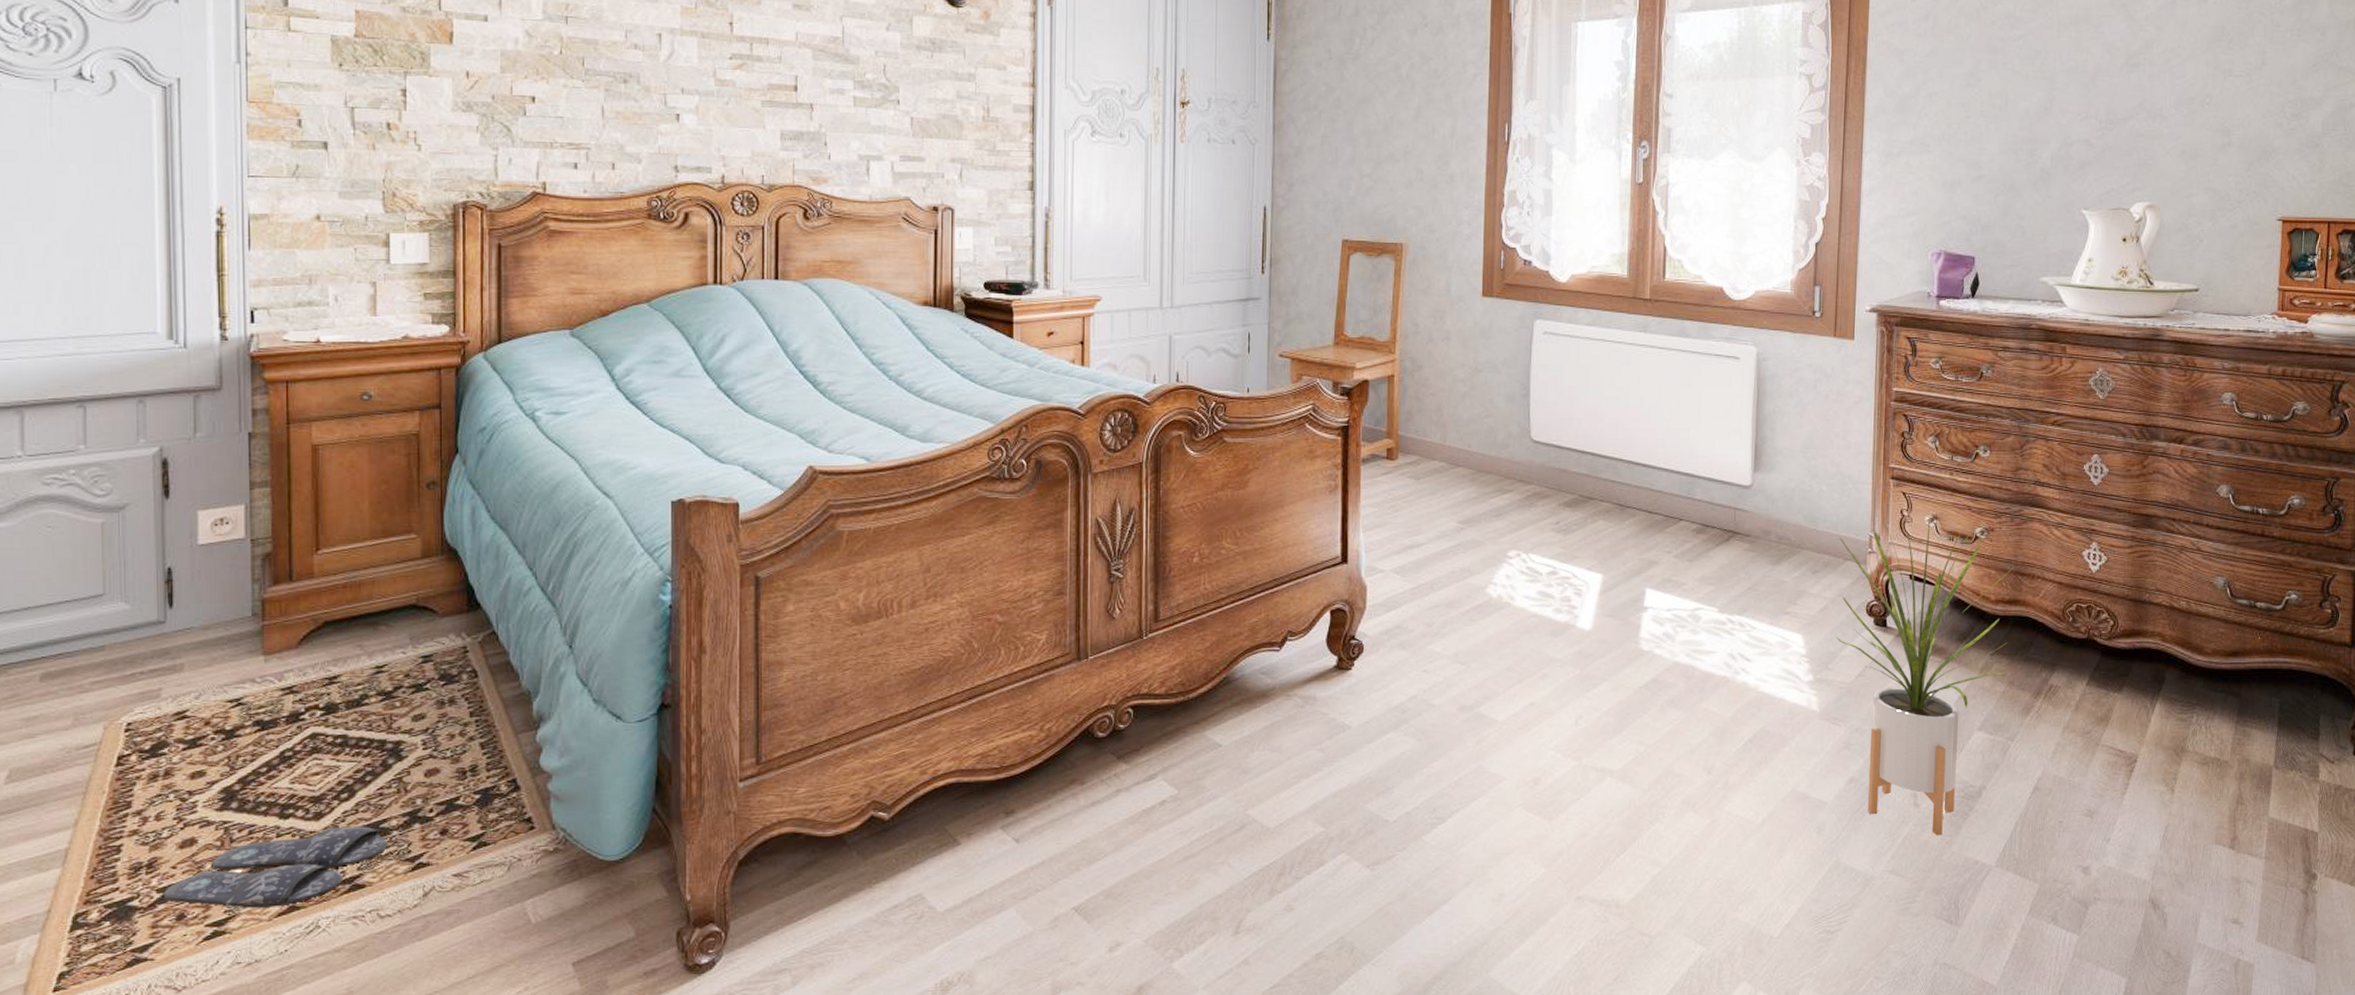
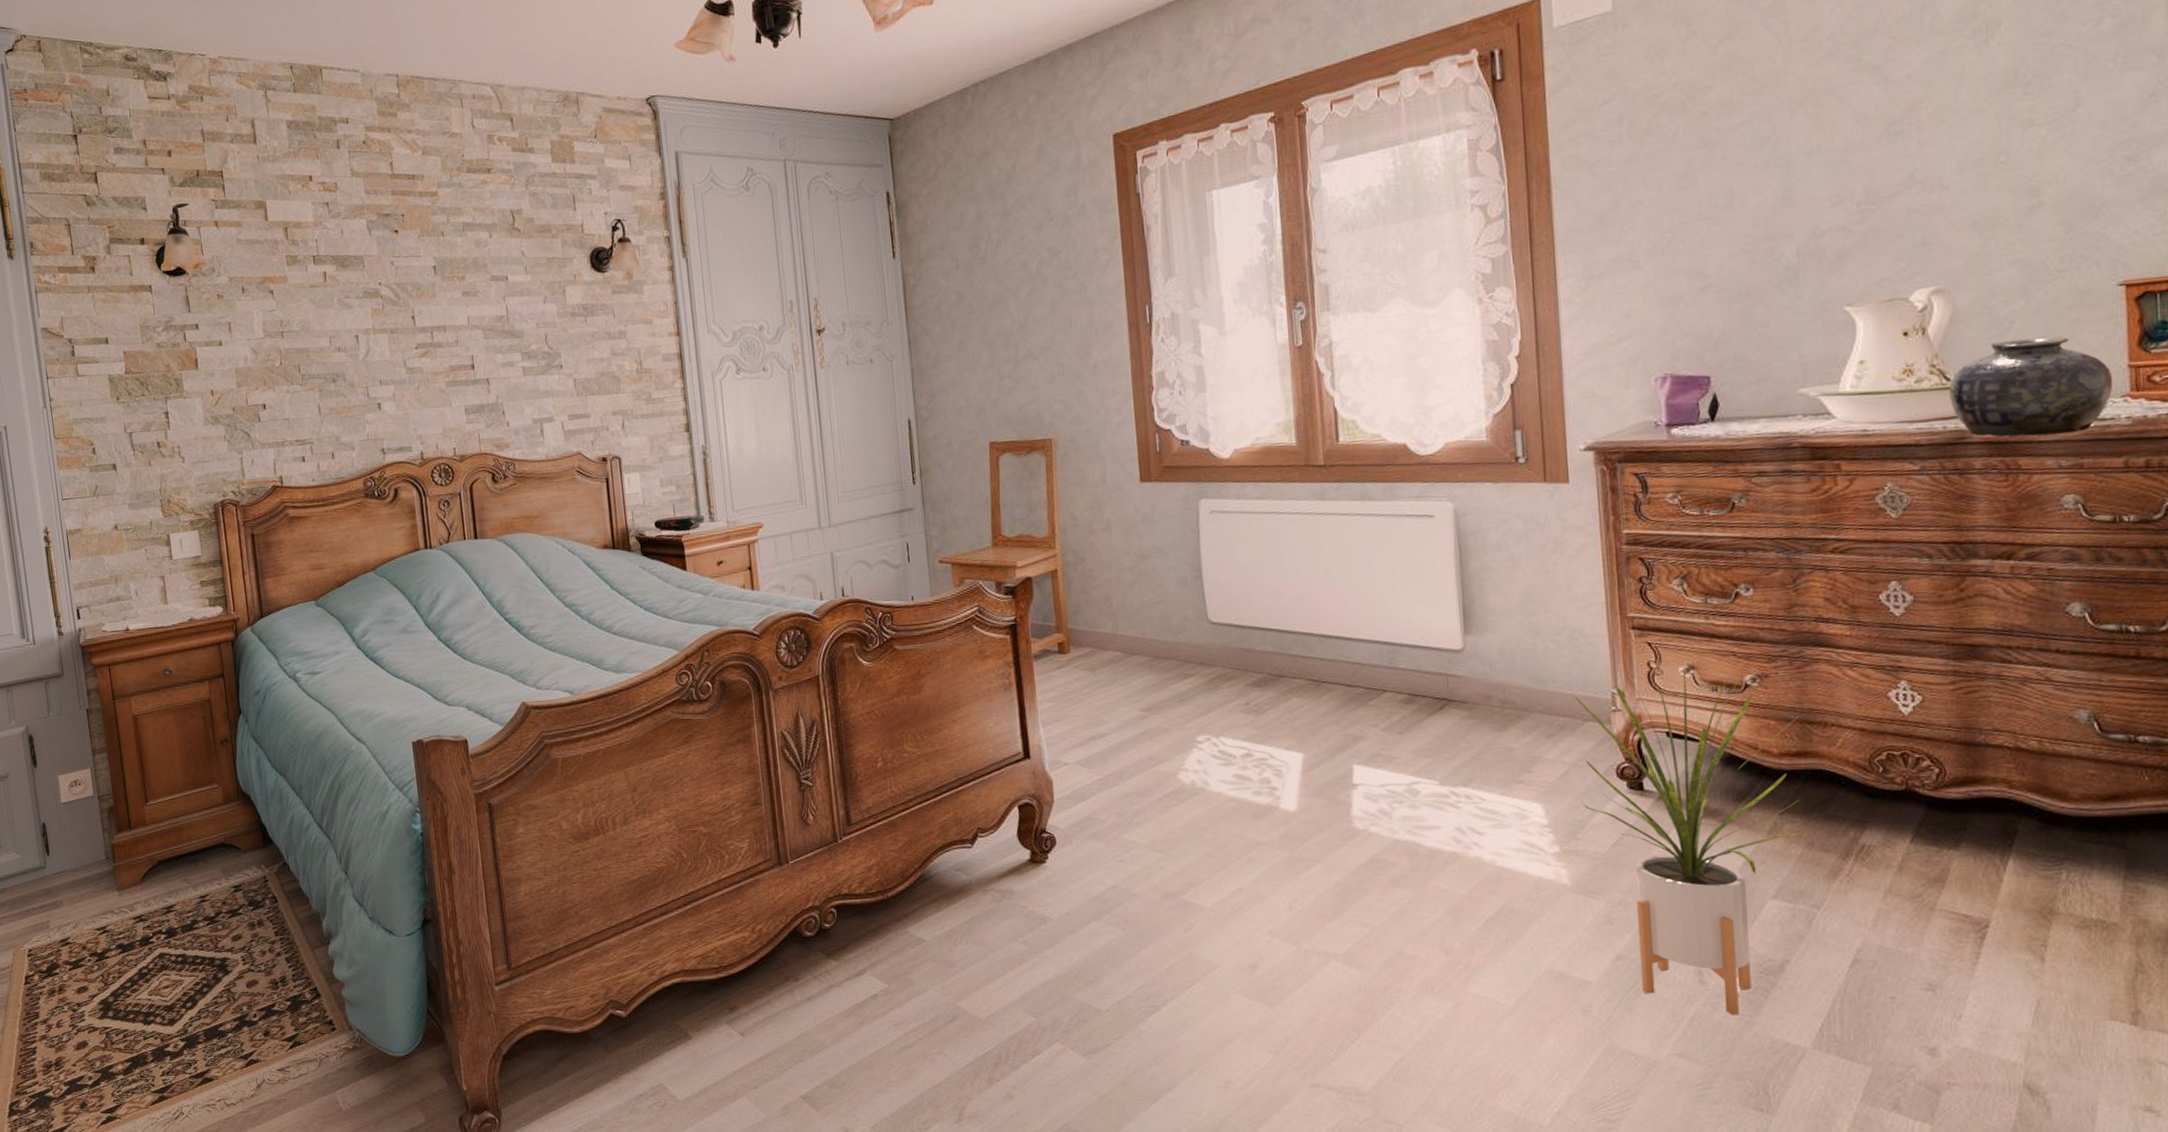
slippers: present [164,826,388,908] -> none [69,1029,226,1098]
vase: none [2151,256,2267,340] -> present [1949,337,2114,437]

